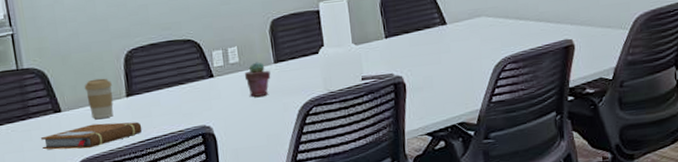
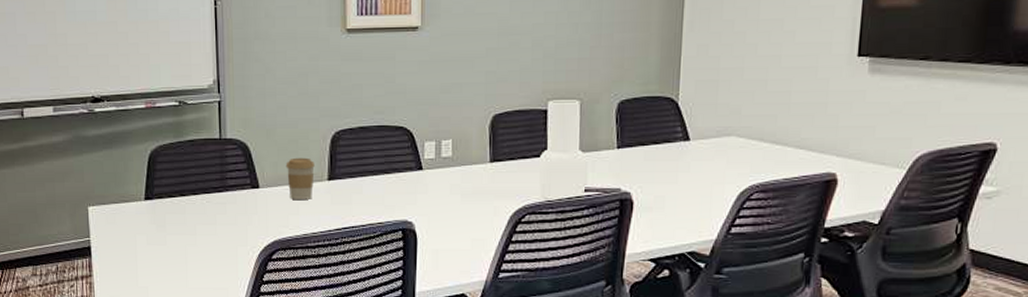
notebook: present [40,122,143,150] -> none [234,205,340,230]
potted succulent: present [244,62,271,97] -> none [456,159,485,196]

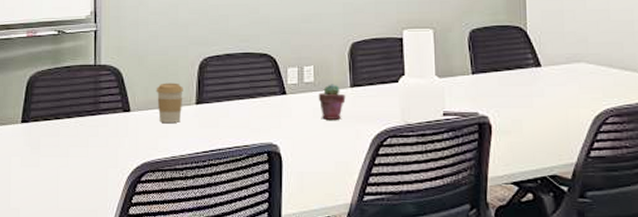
potted succulent: none [456,159,485,196] -> present [318,84,346,120]

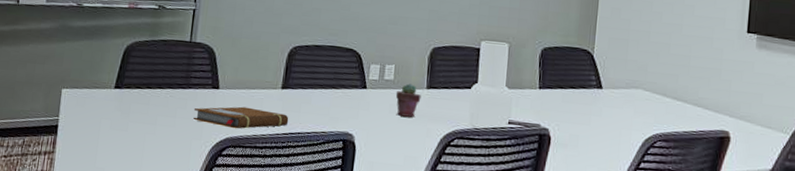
notebook: none [106,128,207,152] -> present [193,106,289,129]
coffee cup: present [156,83,183,123] -> none [245,65,272,104]

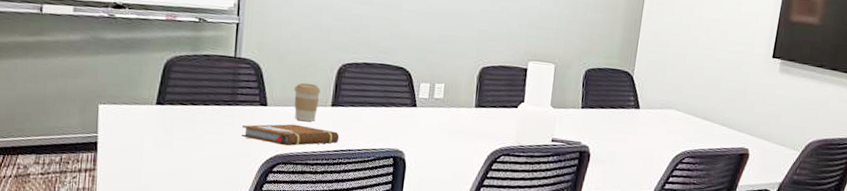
coffee cup: none [245,65,272,104] -> present [294,82,321,122]
potted succulent: present [395,83,421,118] -> none [445,102,470,135]

